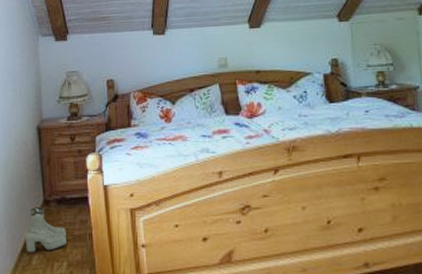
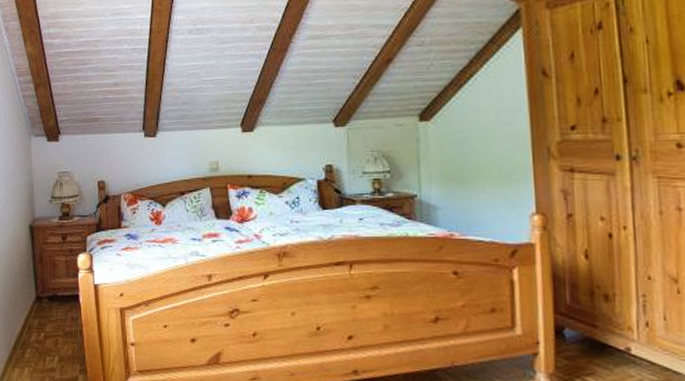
boots: present [25,207,66,254] -> none [18,303,58,347]

